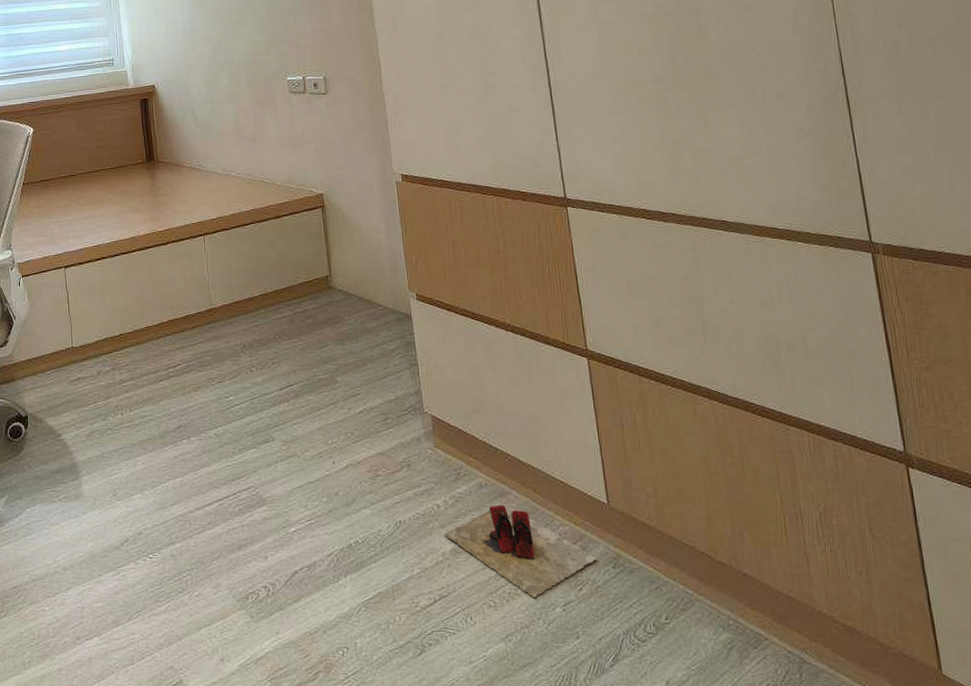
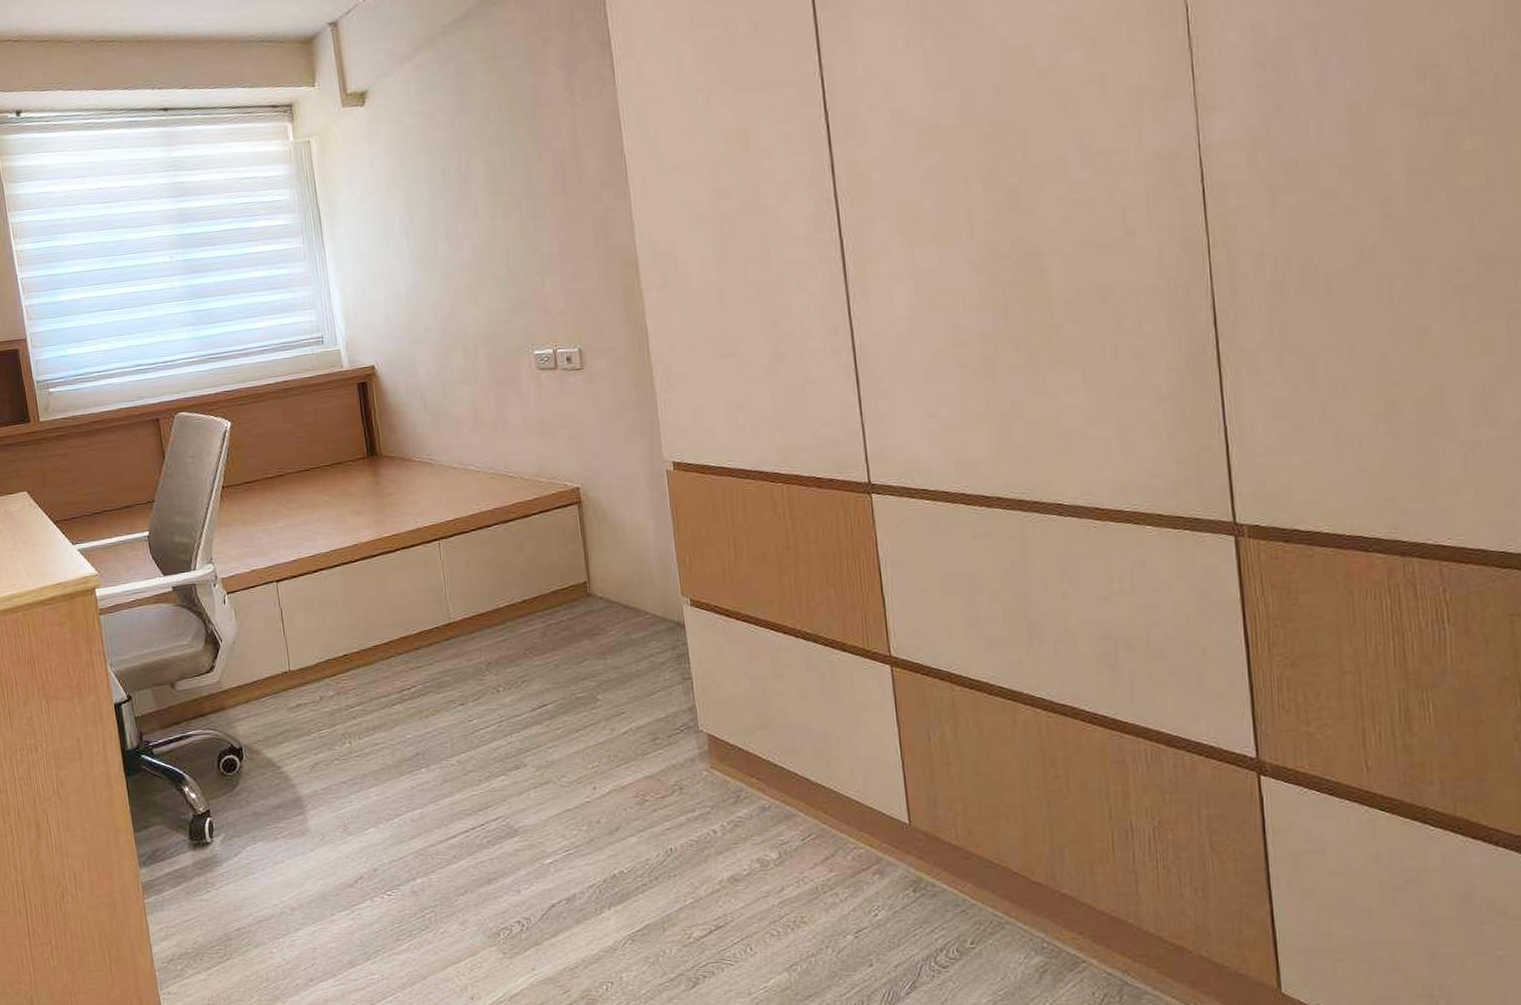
slippers: present [444,503,597,598] -> none [721,826,895,926]

